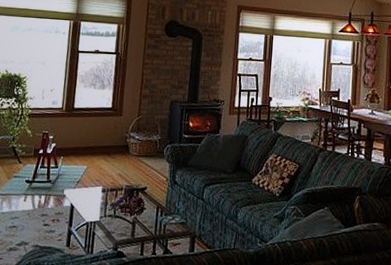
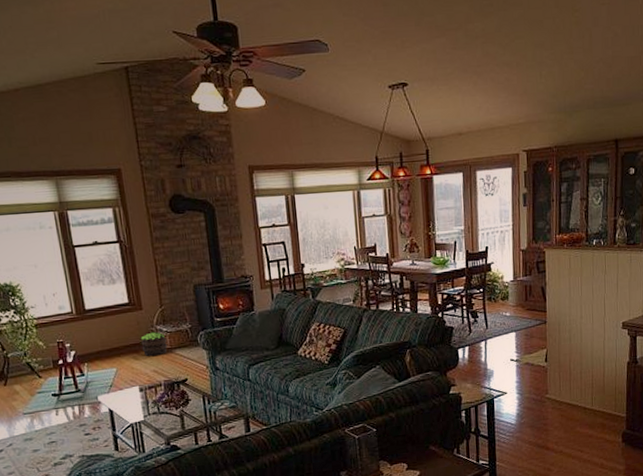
potted plant: none [113,137,137,160] -> present [140,331,167,356]

